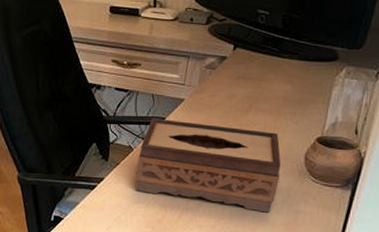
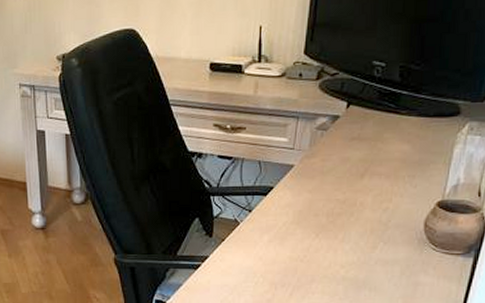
tissue box: present [135,118,282,213] -> none [243,187,400,286]

